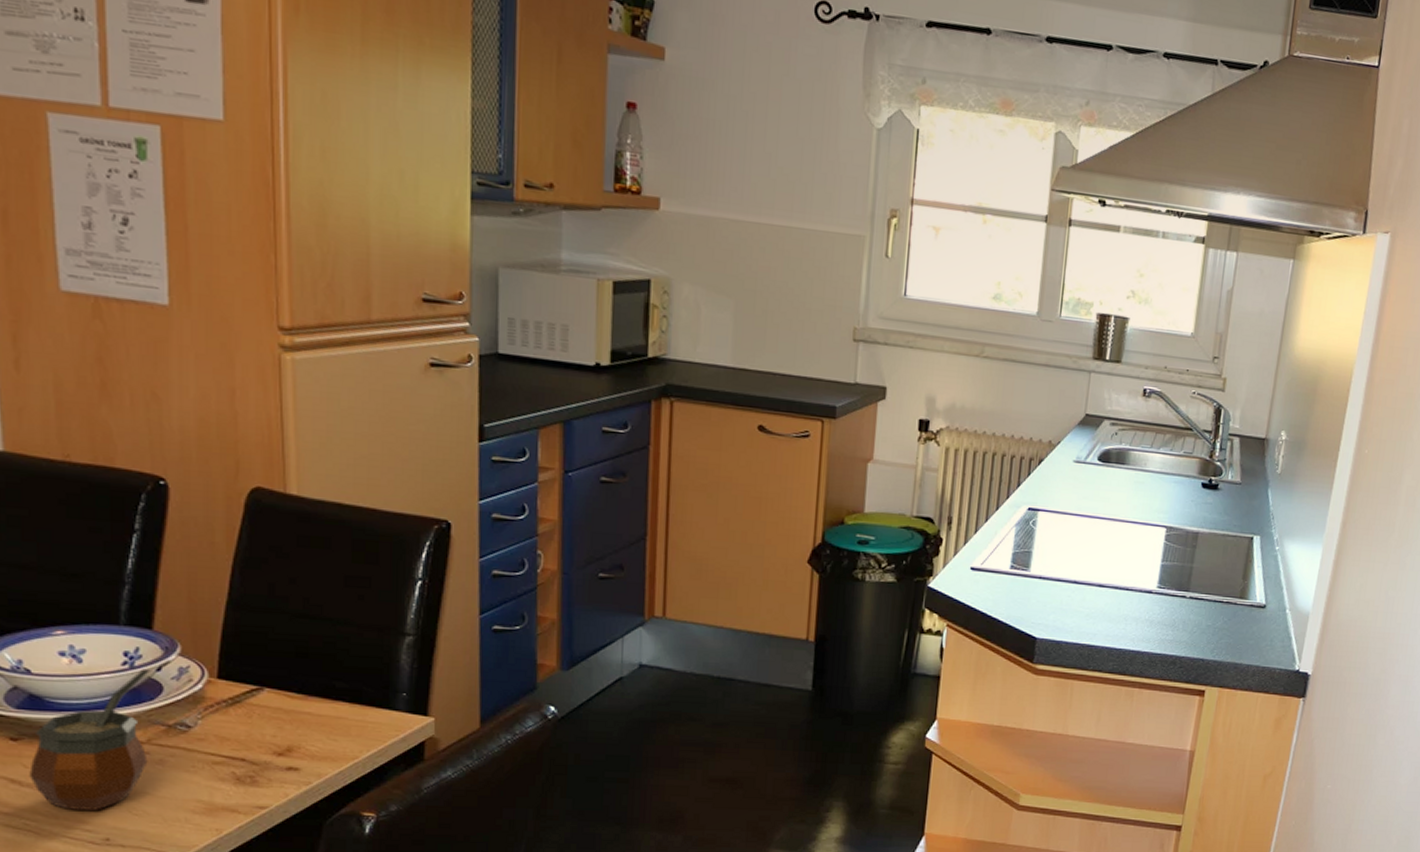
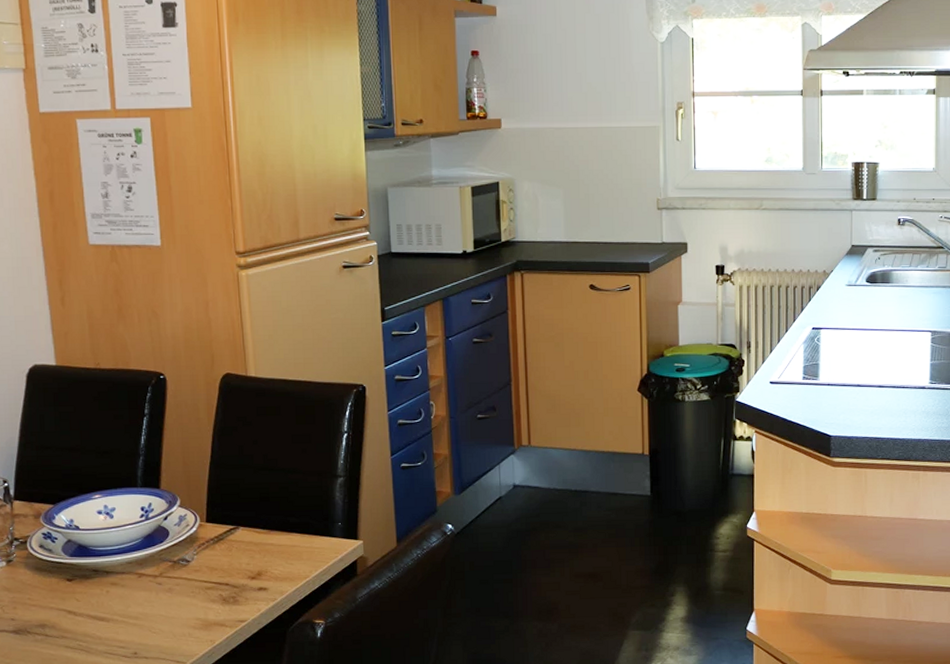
gourd: present [29,669,151,810] -> none [81,519,161,632]

